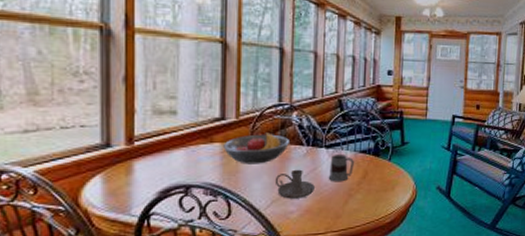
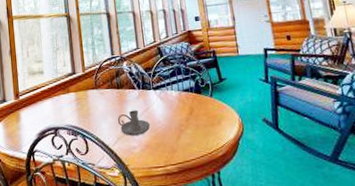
fruit bowl: present [223,132,291,164] -> none [76,81,125,108]
mug: present [329,153,354,182] -> none [159,94,180,120]

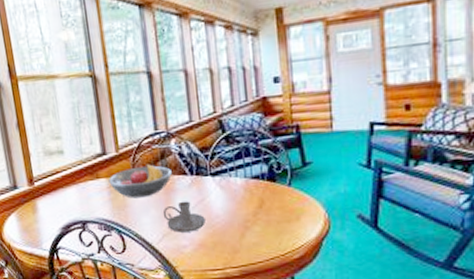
fruit bowl: none [76,81,125,108] -> present [108,164,173,198]

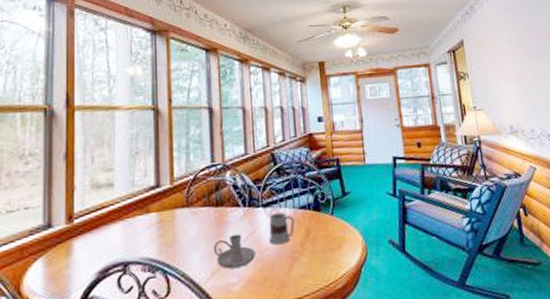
fruit bowl: present [108,164,173,198] -> none [159,196,226,234]
mug: none [218,181,247,213] -> present [269,212,295,245]

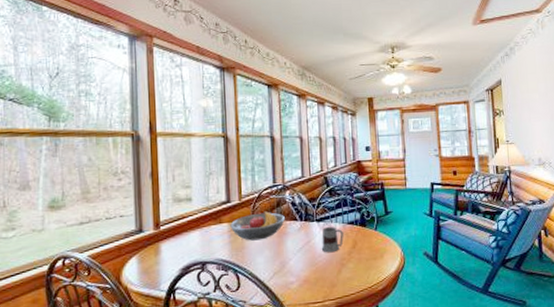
fruit bowl: none [159,196,226,234] -> present [230,211,286,241]
candle holder: present [213,233,255,269] -> none [275,242,310,271]

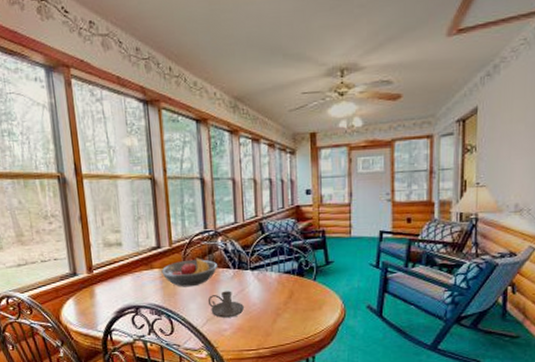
candle holder: none [275,242,310,271] -> present [207,291,244,318]
mug: present [322,226,344,253] -> none [256,275,279,302]

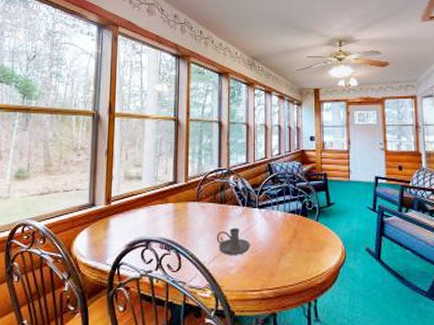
fruit bowl: present [161,258,218,287] -> none [175,194,229,222]

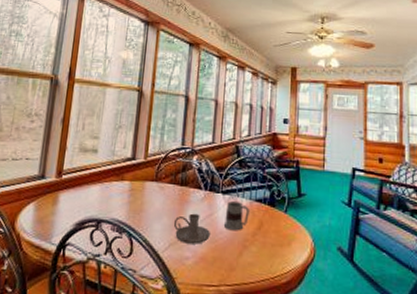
mug: none [263,213,284,241] -> present [224,200,249,231]

